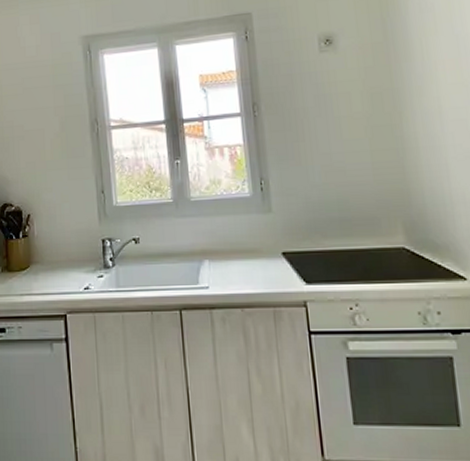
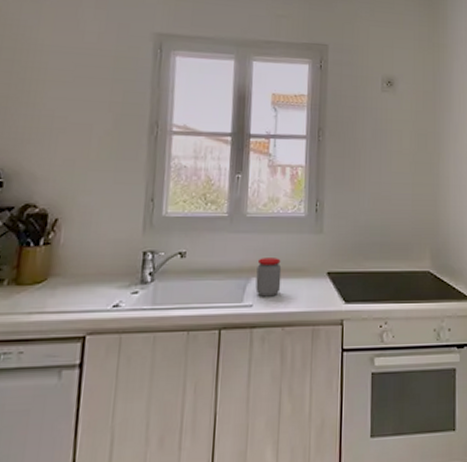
jar: none [207,240,235,279] -> present [255,258,282,297]

